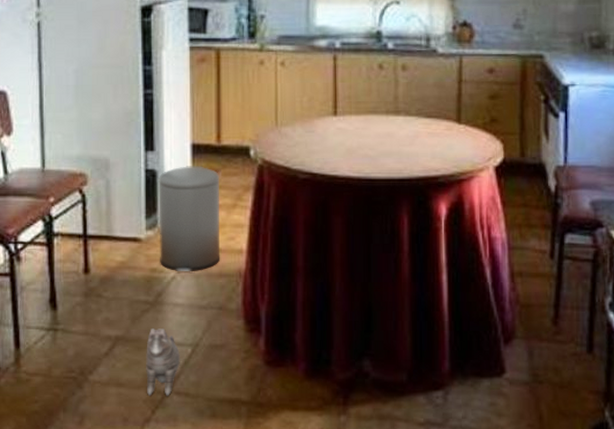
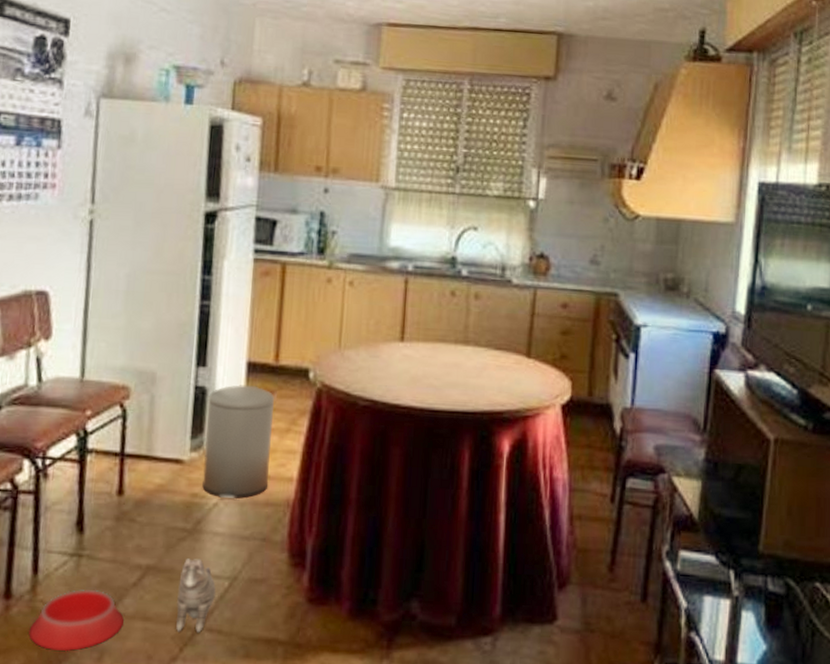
pet bowl: none [15,359,100,417] -> present [27,589,124,652]

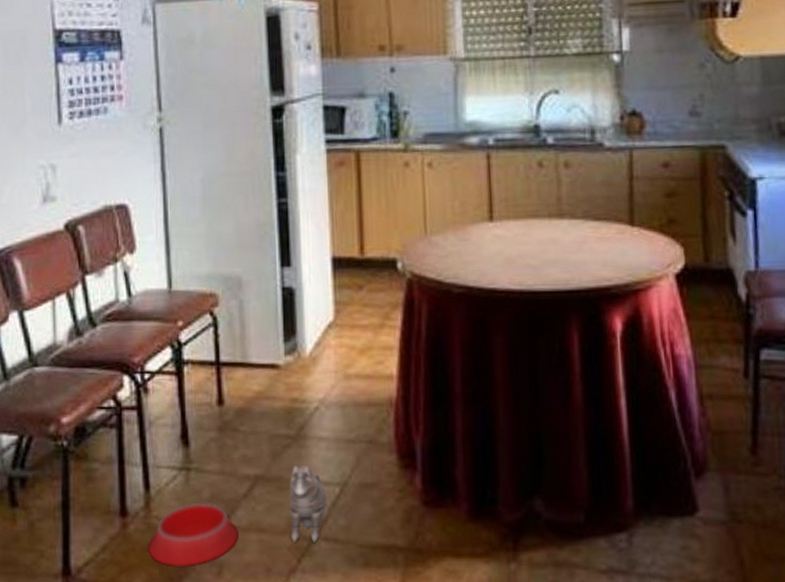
pedal bin: present [202,385,274,500] -> none [297,282,367,402]

